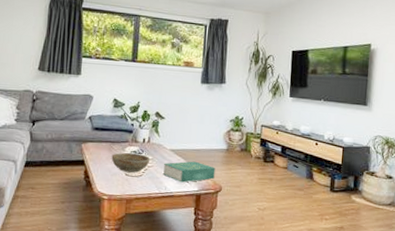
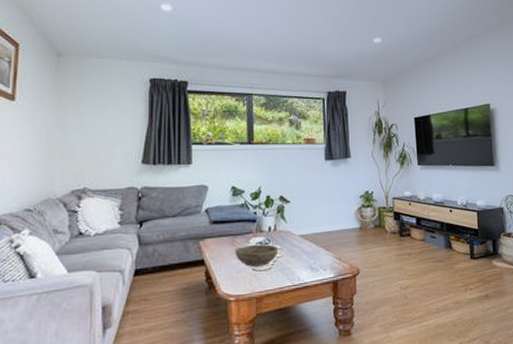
book: present [162,161,215,183] -> none [293,245,351,270]

